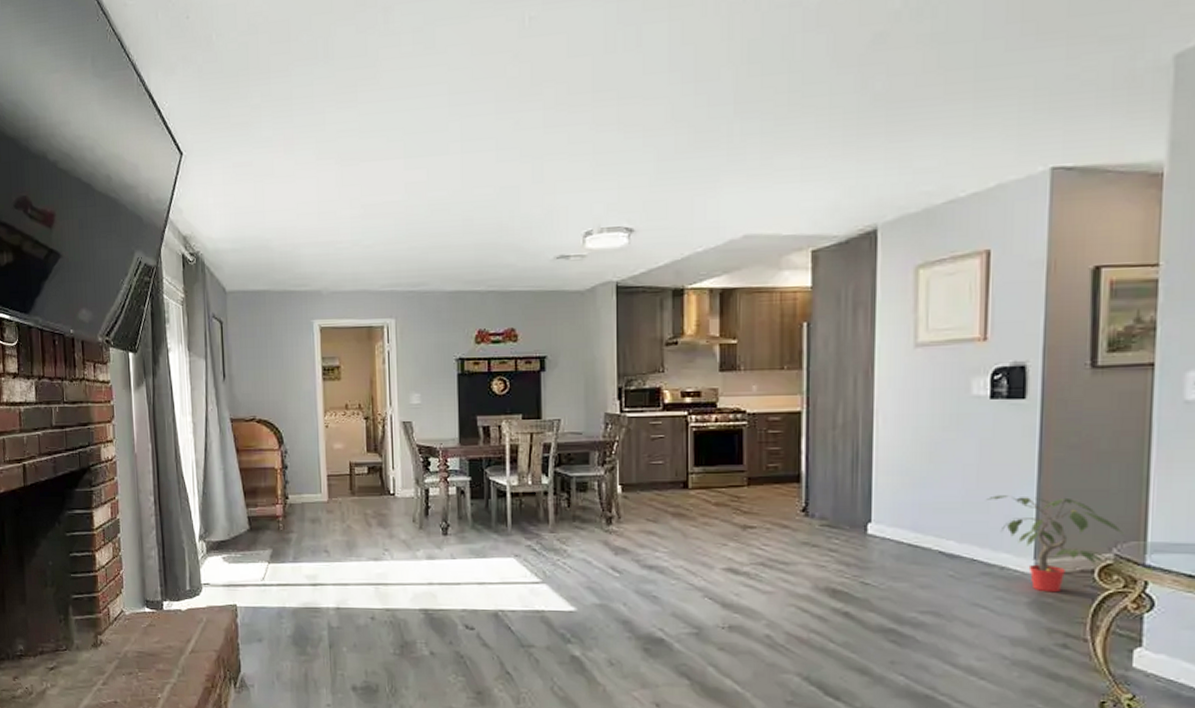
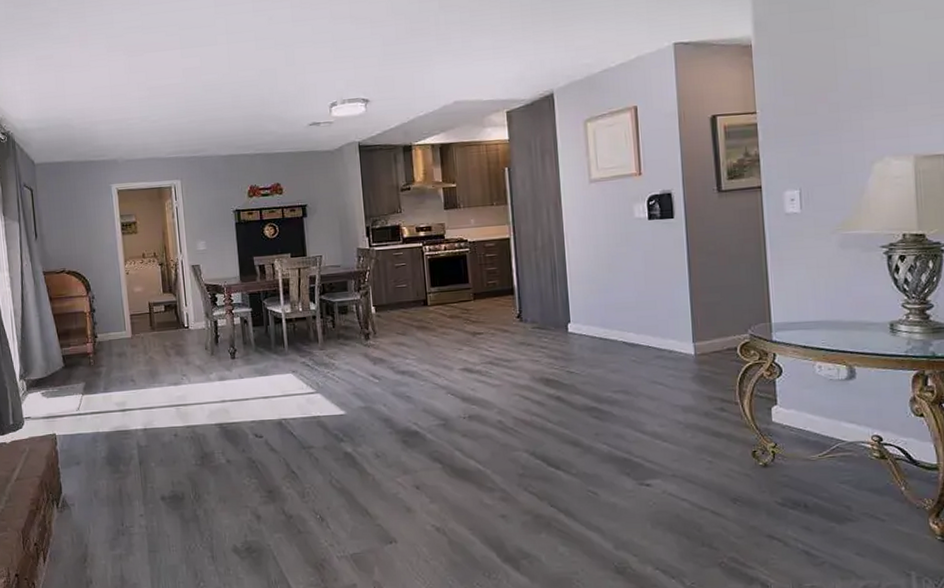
potted plant: present [987,495,1123,593] -> none [654,292,754,368]

